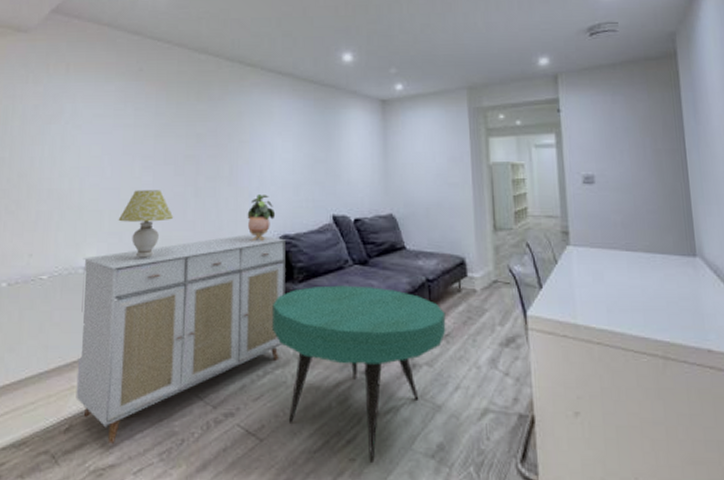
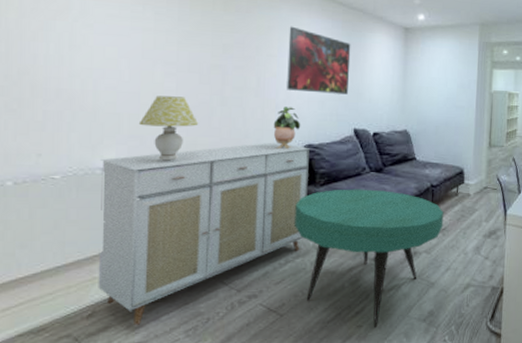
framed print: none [260,109,325,178] -> present [287,26,351,95]

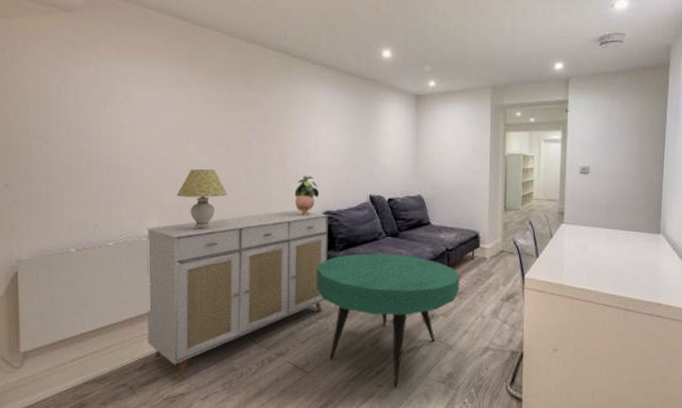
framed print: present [287,26,351,95] -> none [305,99,364,162]

